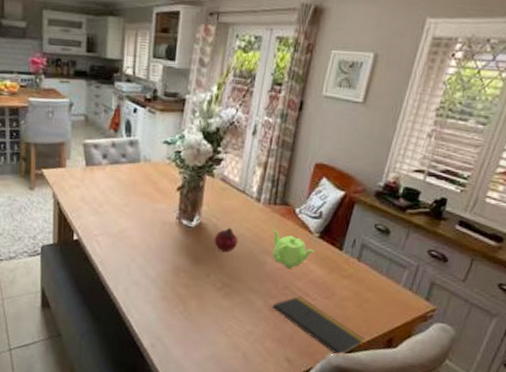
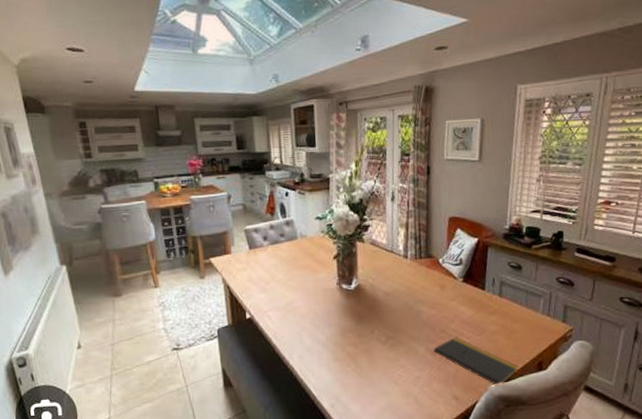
fruit: present [214,227,238,253] -> none [373,285,394,308]
teapot: present [272,229,314,269] -> none [423,280,461,314]

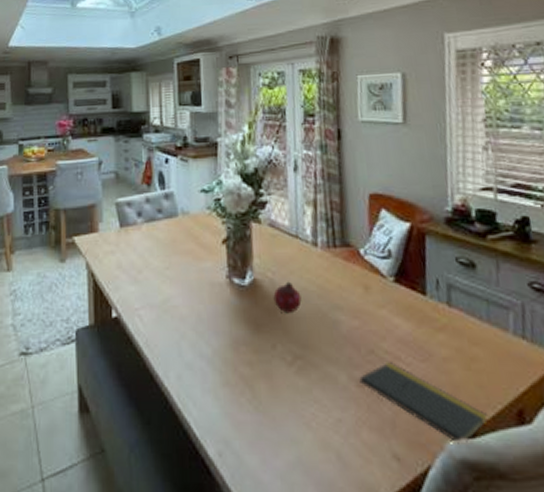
fruit: none [373,285,394,308] -> present [273,281,302,314]

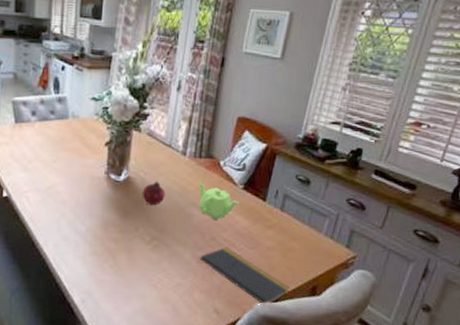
teapot: none [339,277,393,326] -> present [198,181,239,221]

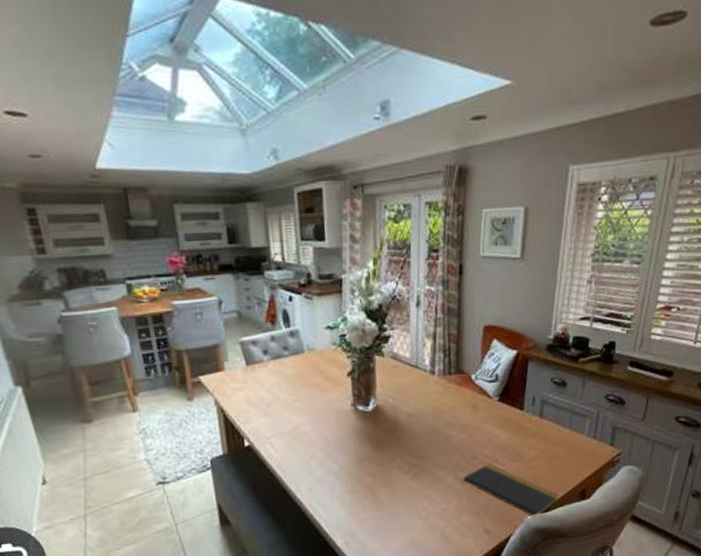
fruit: present [142,181,166,206] -> none [394,405,419,433]
teapot: present [198,181,239,221] -> none [452,399,496,438]

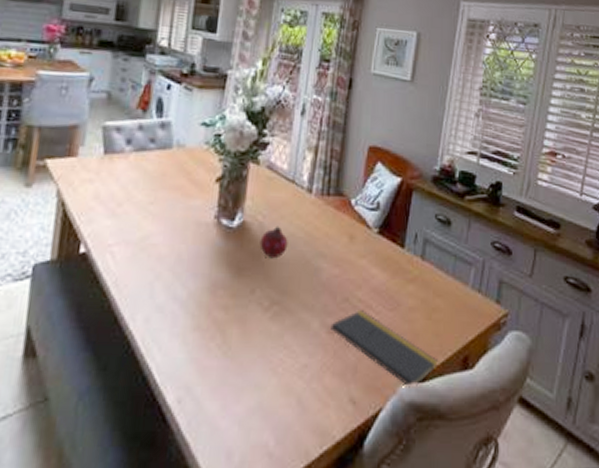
fruit: none [394,405,419,433] -> present [260,226,288,259]

